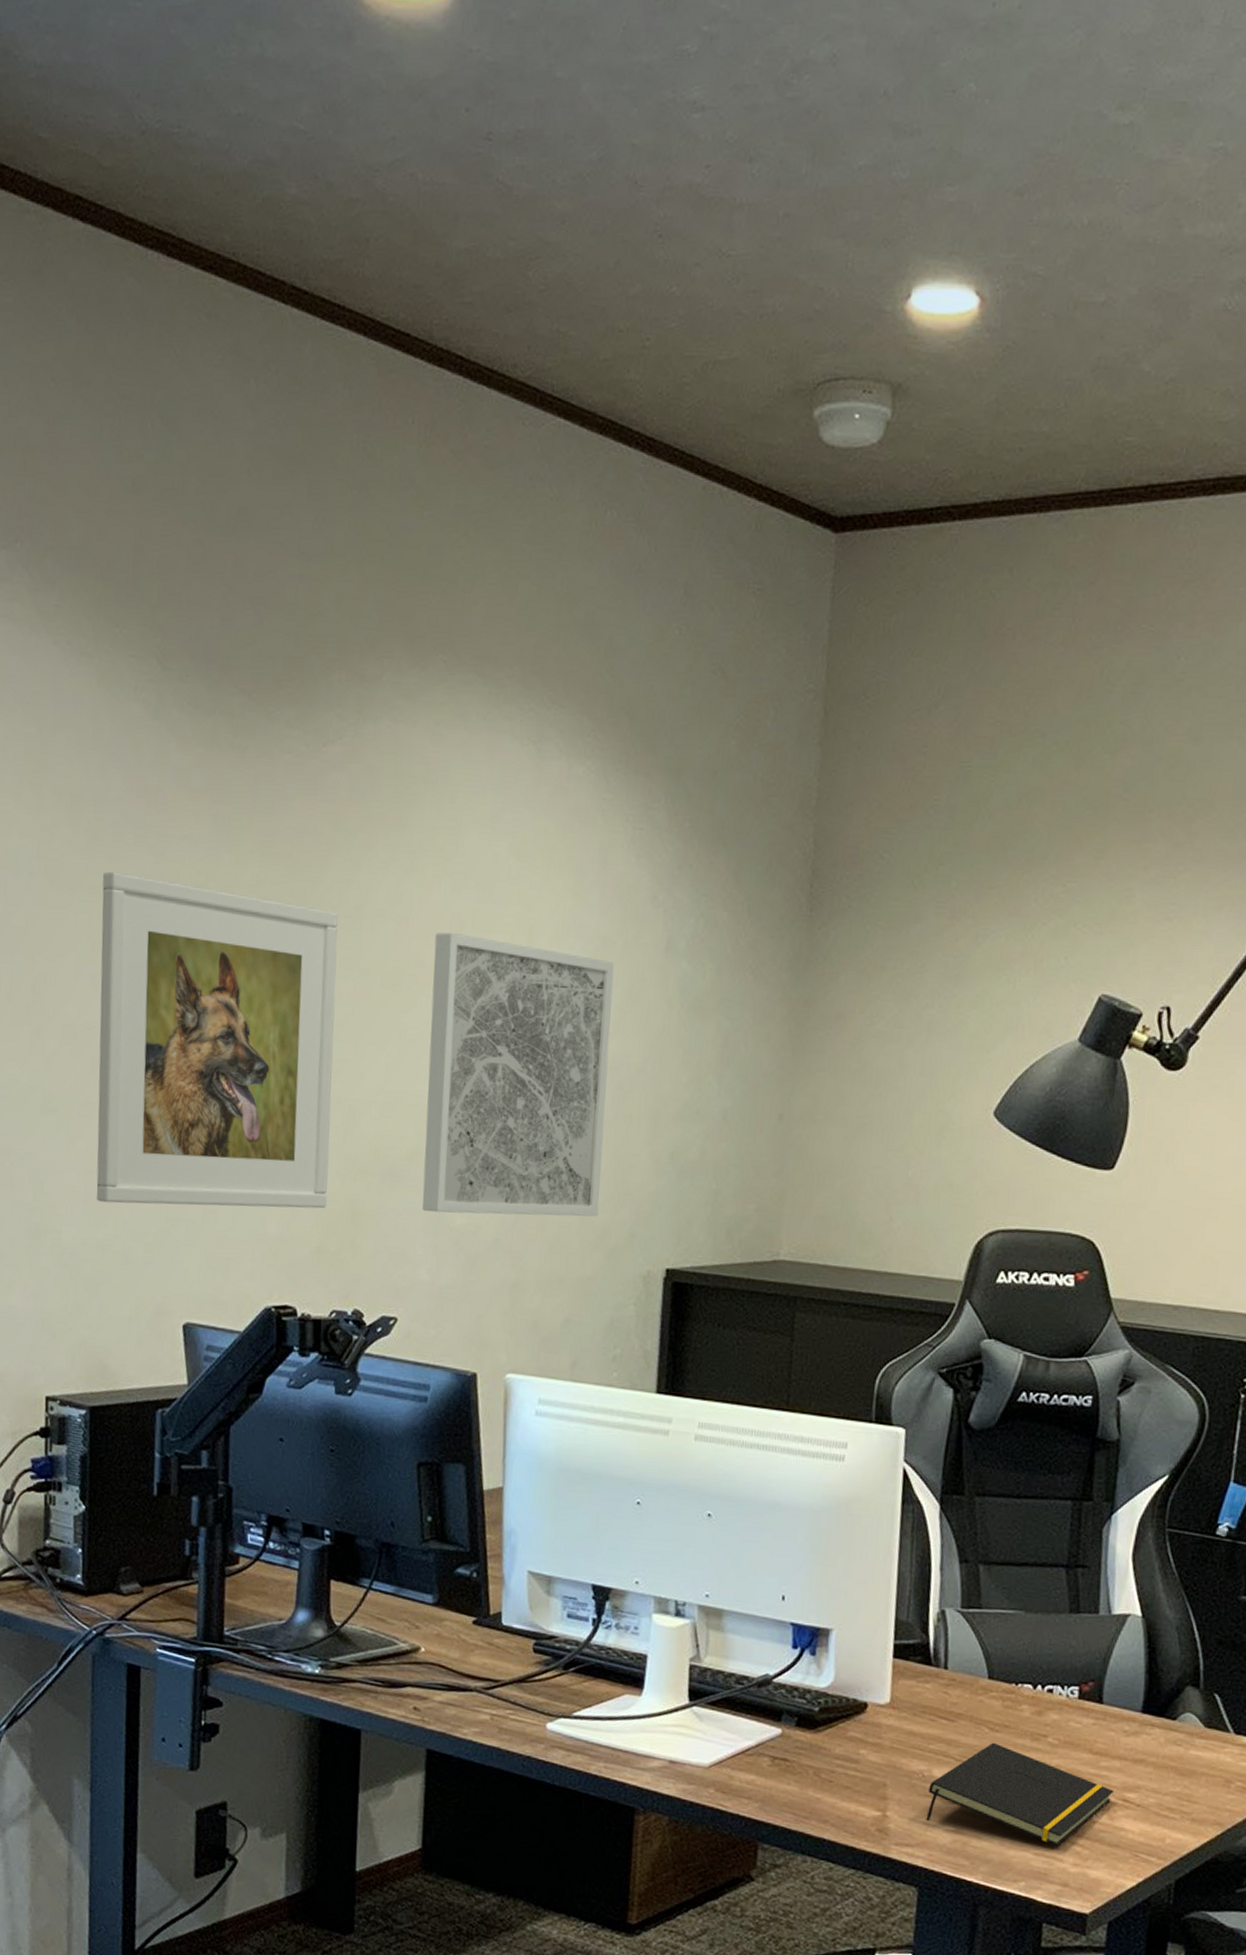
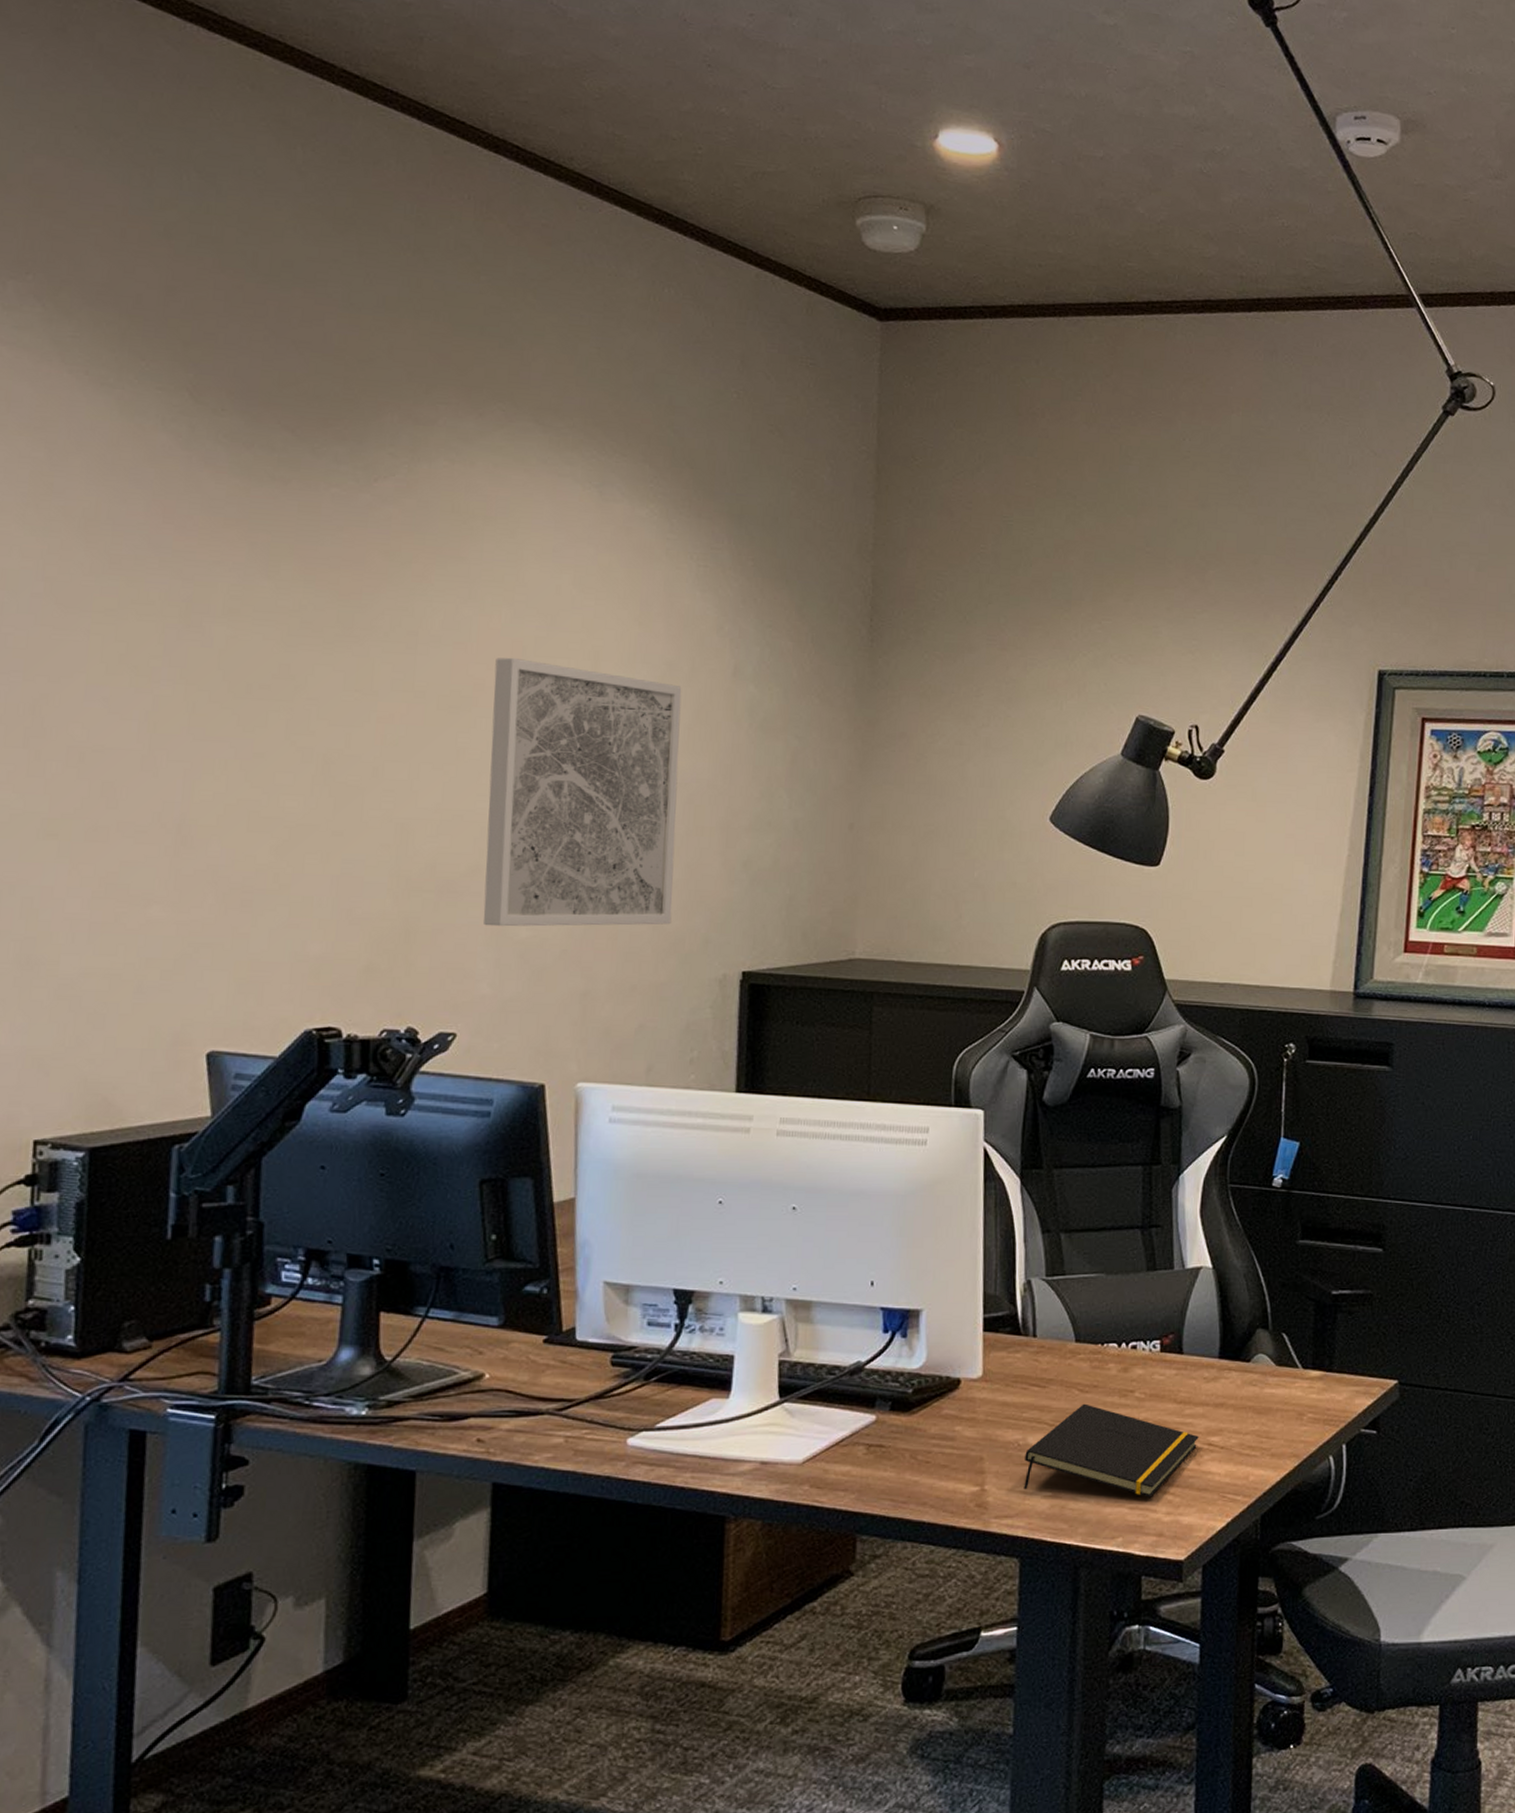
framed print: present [96,871,338,1209] -> none [104,594,390,930]

